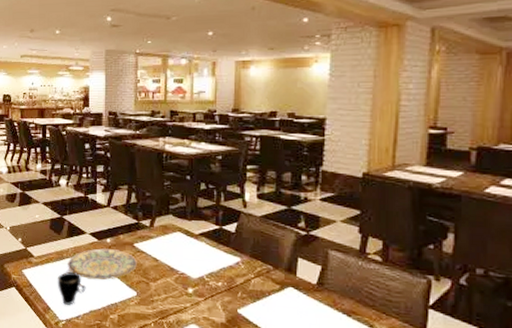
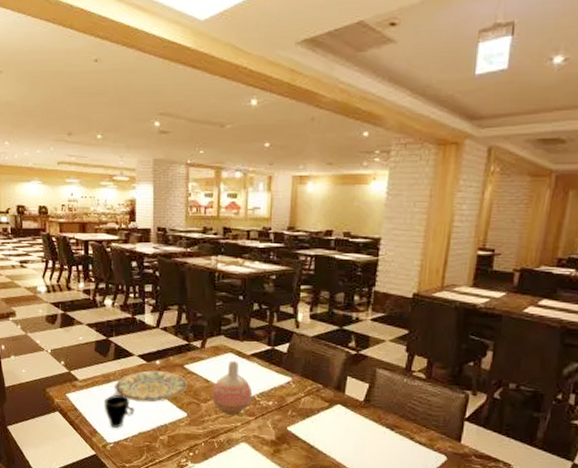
vase: none [161,240,201,296] -> present [212,361,253,415]

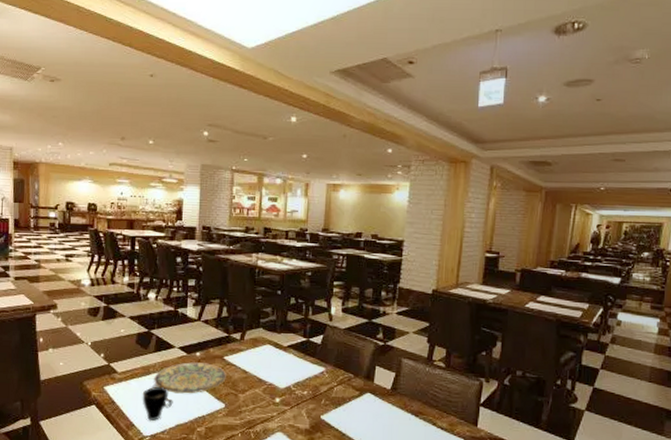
vase: present [212,361,253,415] -> none [250,352,289,405]

